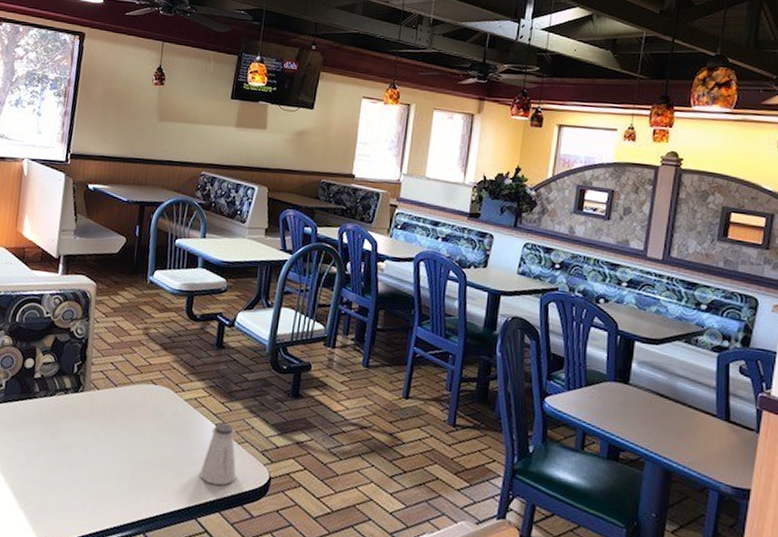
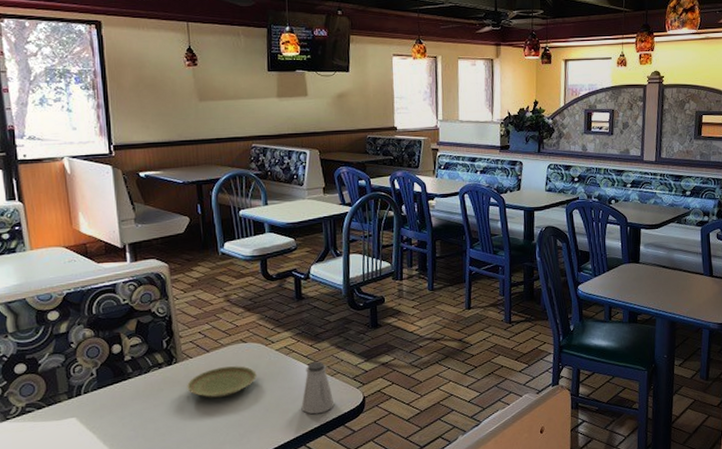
plate: none [87,406,160,442] -> present [187,366,257,398]

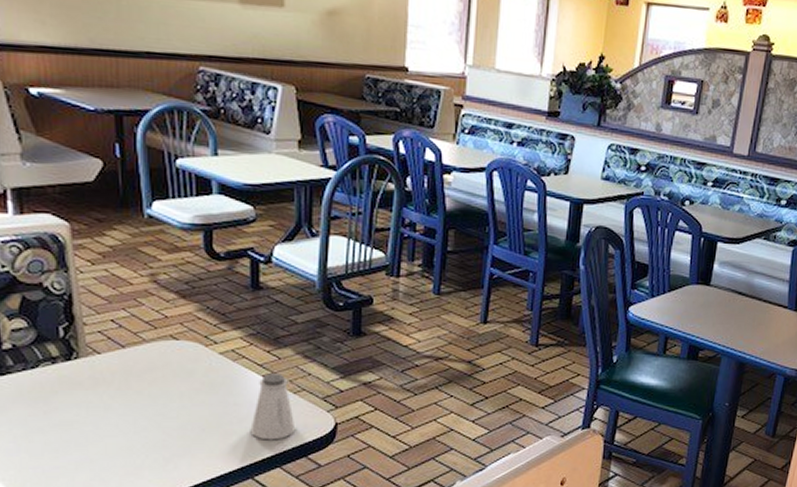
plate: present [187,366,257,398] -> none [92,369,191,408]

